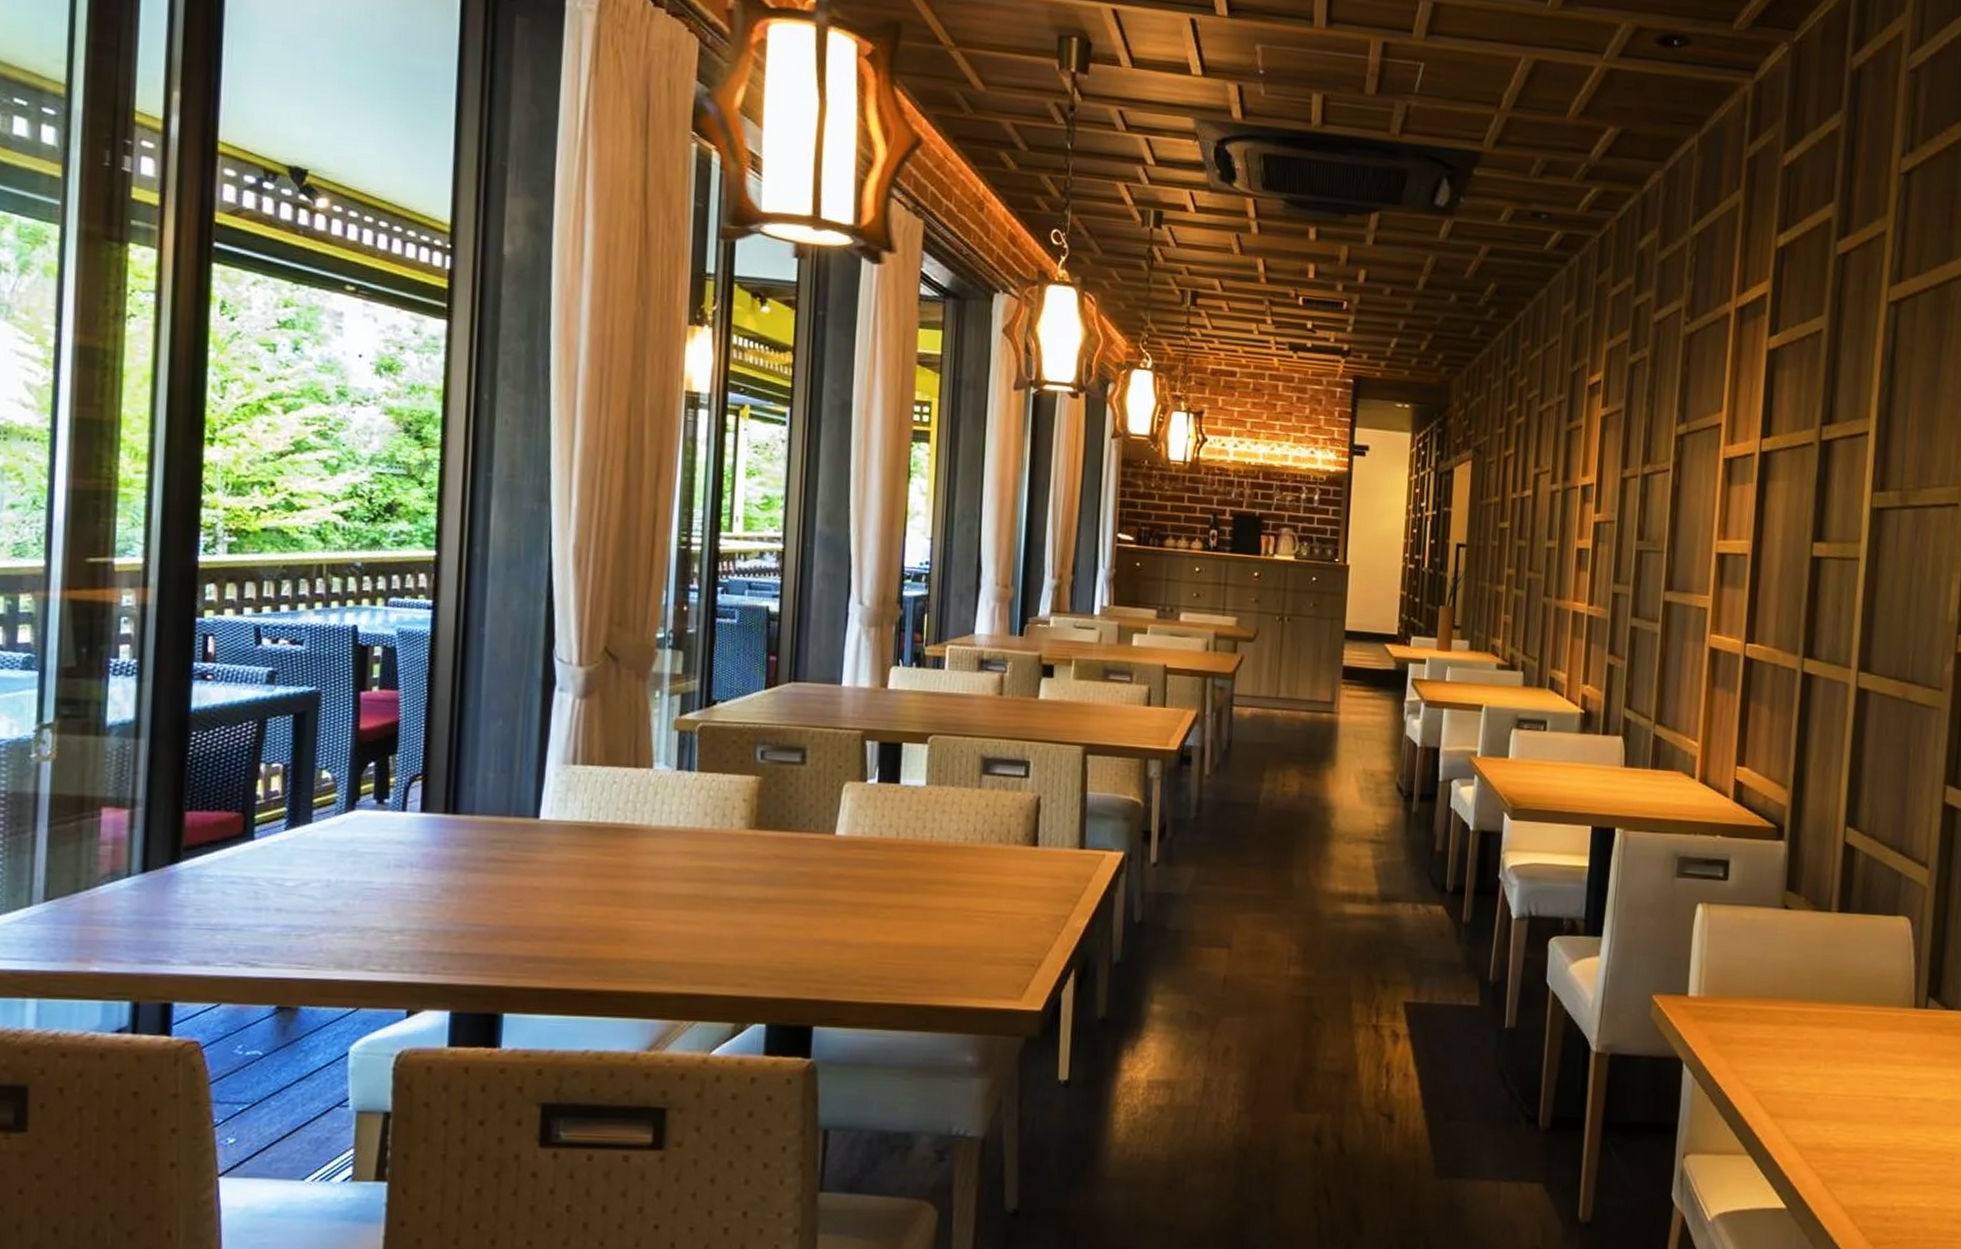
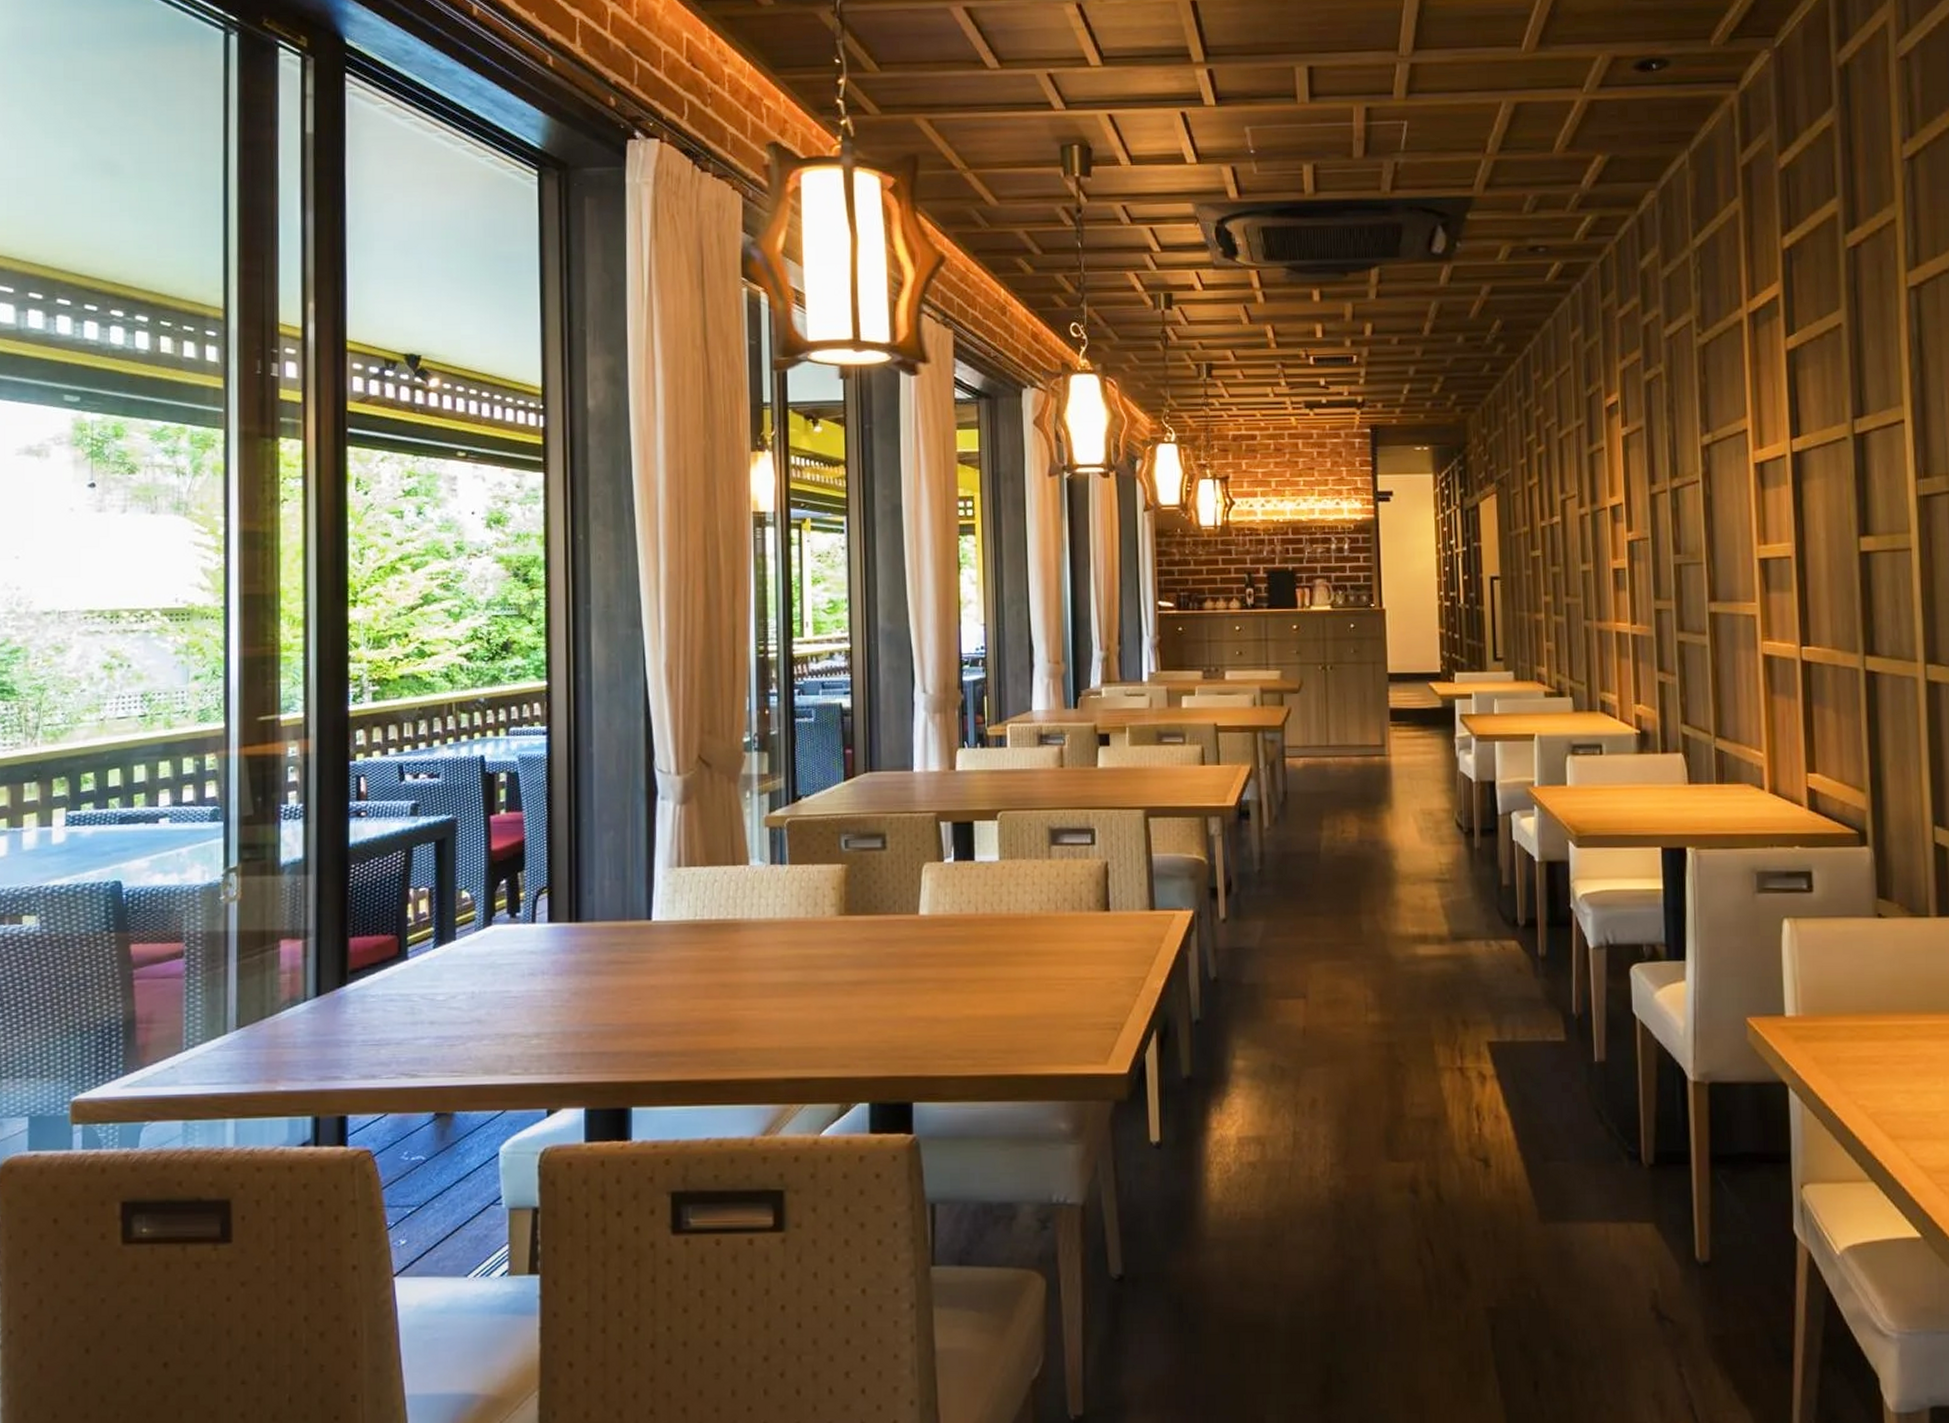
vase: present [1436,570,1468,653] -> none [1474,601,1505,686]

